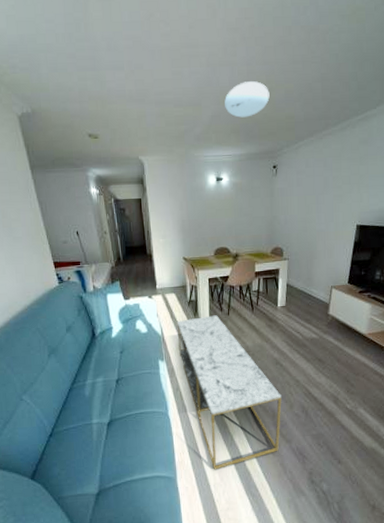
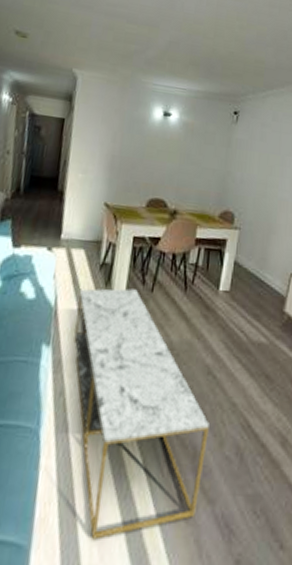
ceiling light: present [225,81,270,118] -> none [186,13,240,52]

